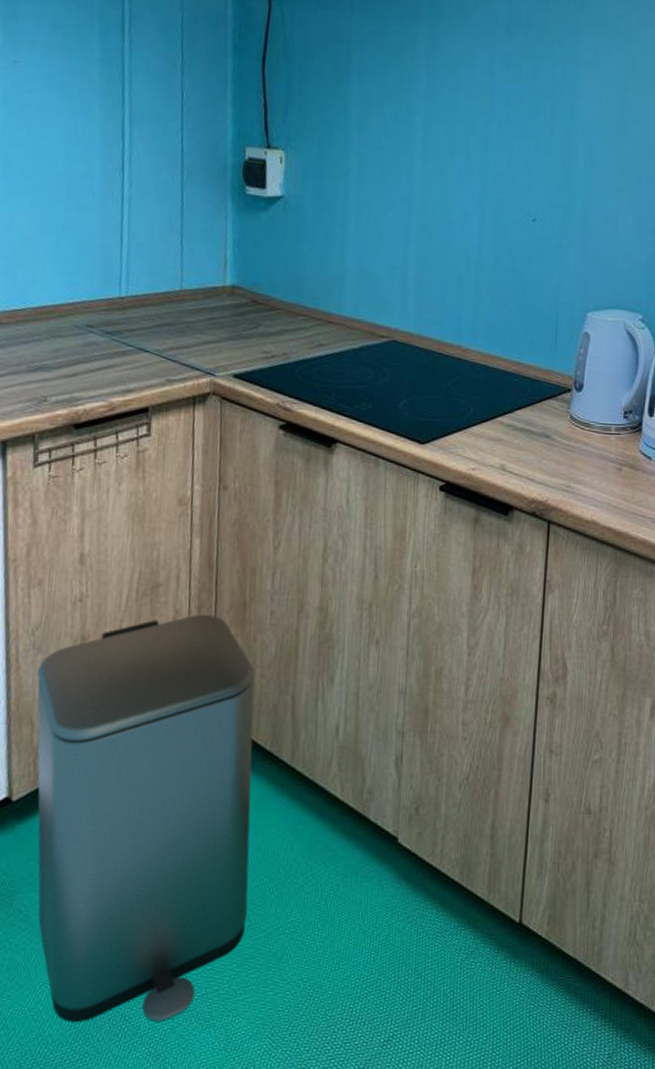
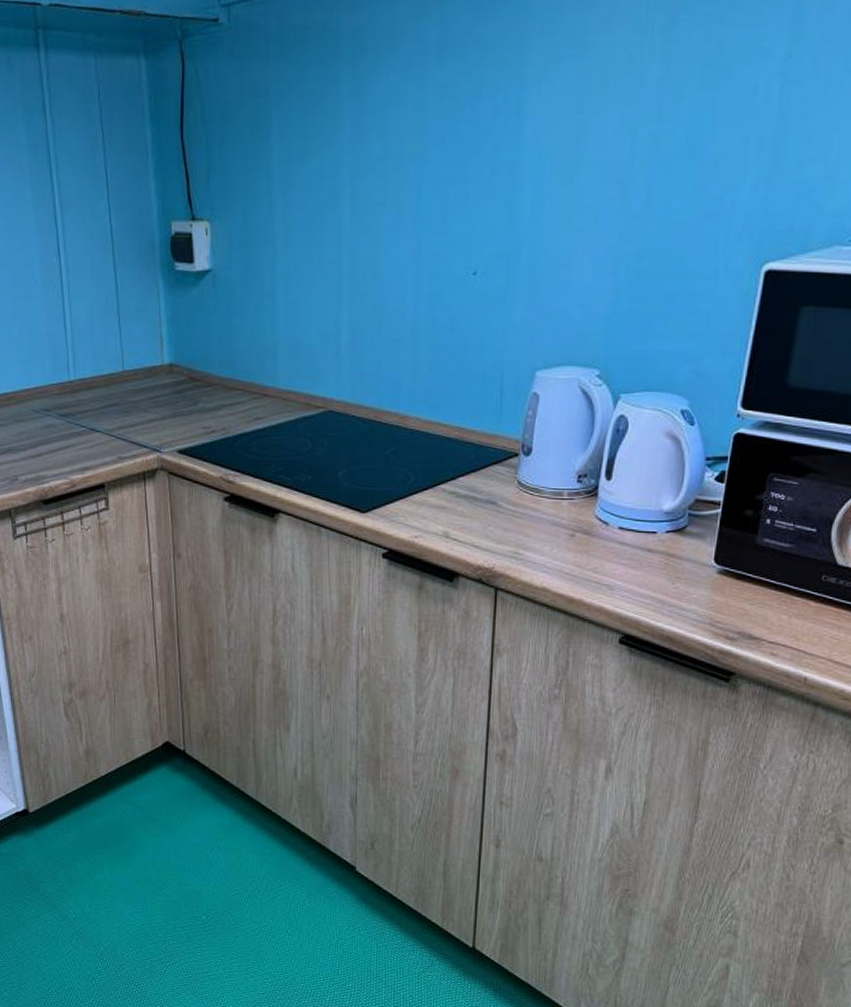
pedal bin: present [36,614,255,1022] -> none [36,667,228,990]

